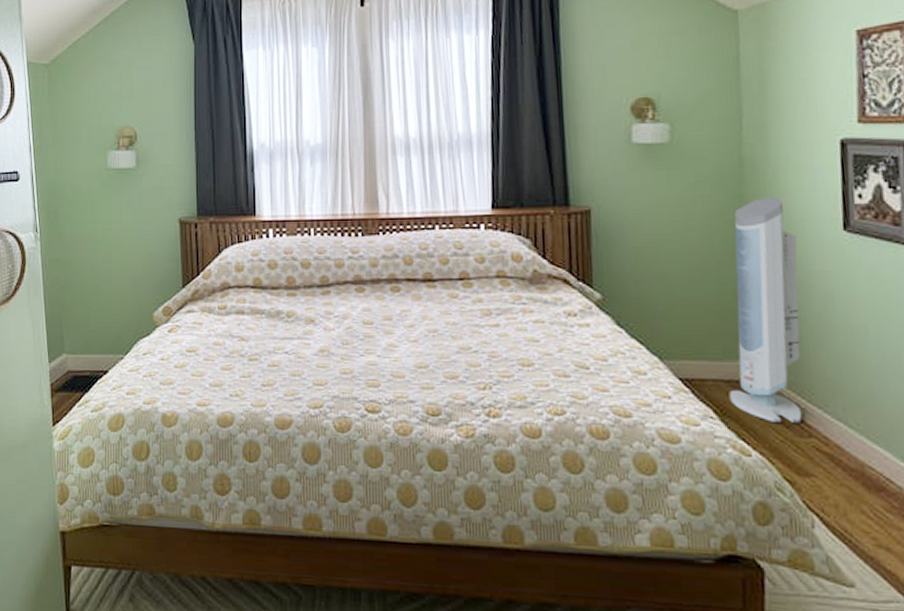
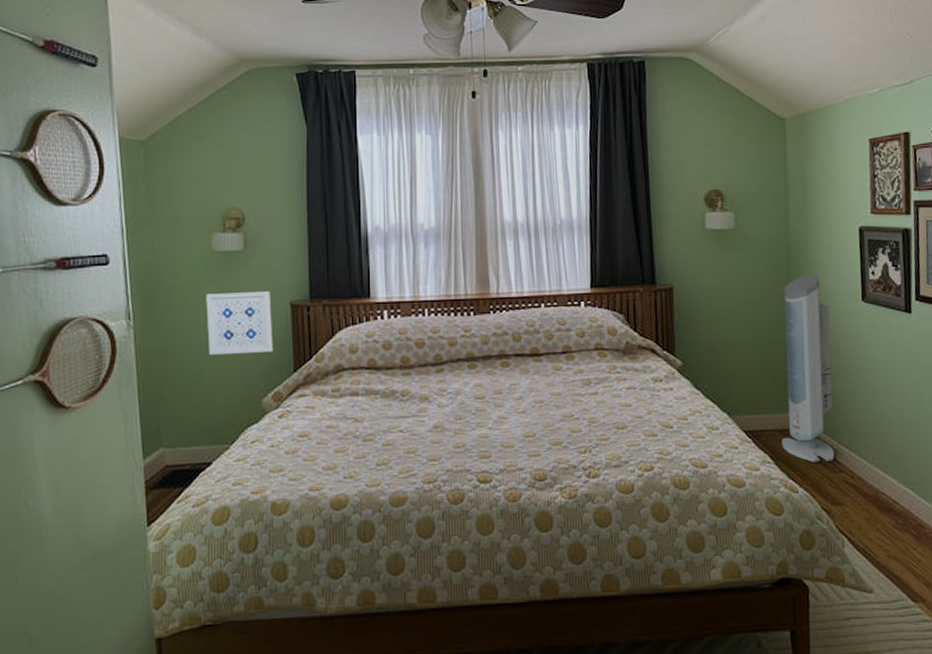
wall art: none [102,208,163,268] -> present [206,291,274,355]

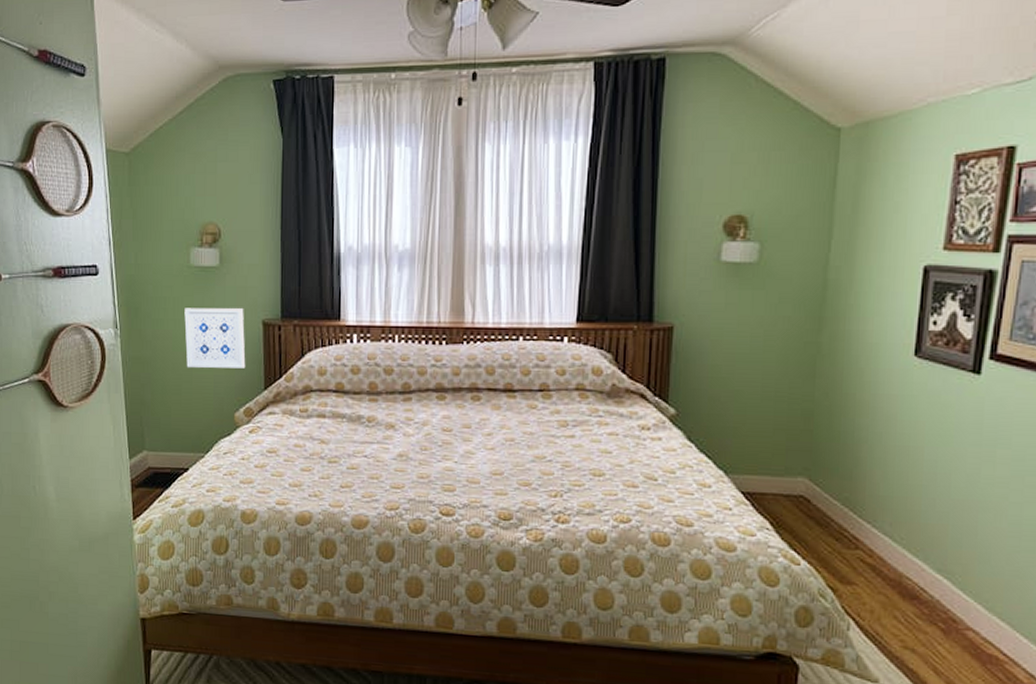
air purifier: present [781,275,835,462] -> none [786,321,869,536]

